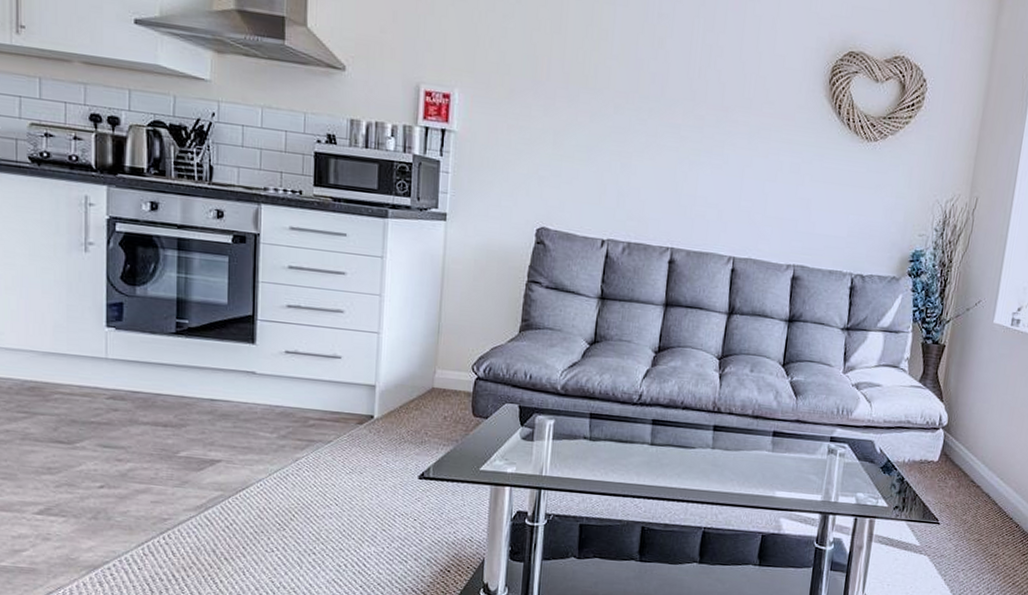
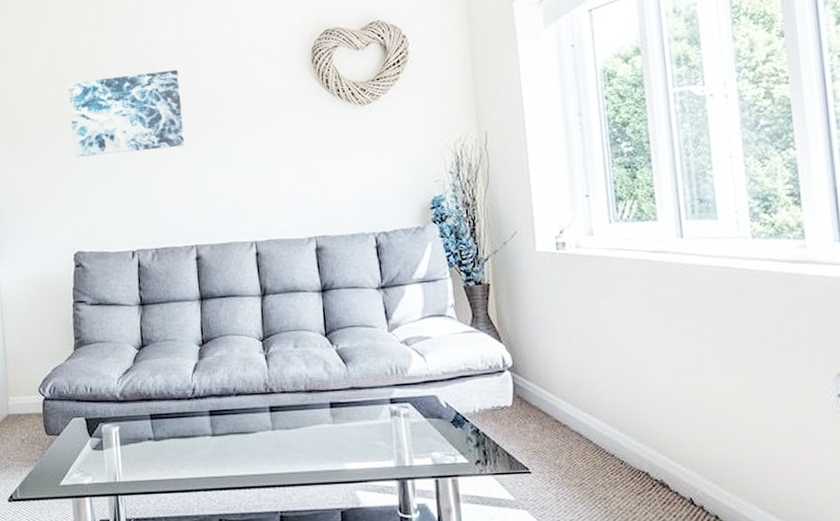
wall art: none [556,34,689,139] -> present [68,69,185,158]

